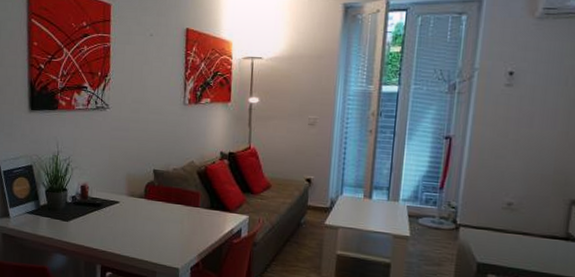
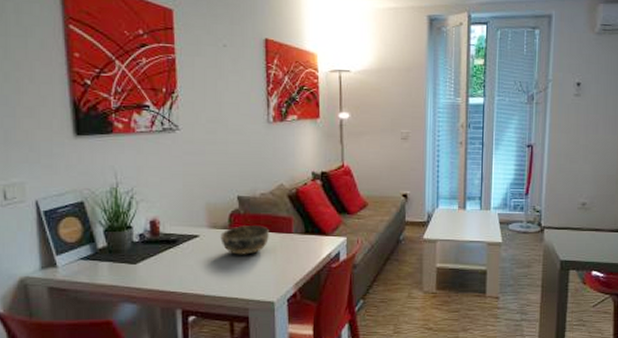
bowl: none [136,196,179,223] -> present [220,226,269,255]

